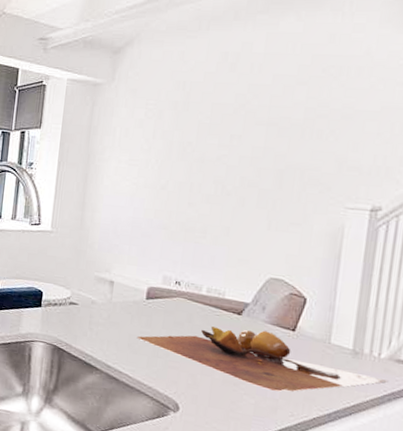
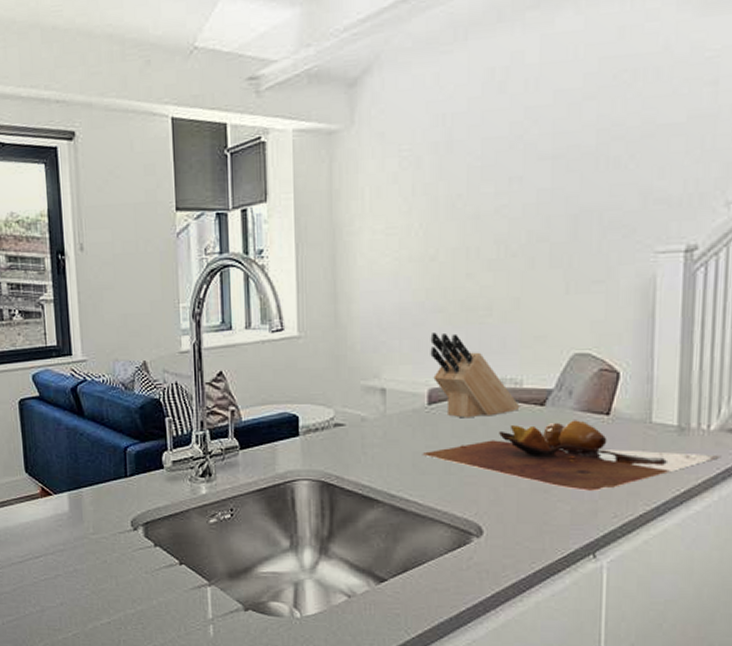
knife block: none [152,244,221,317] -> present [430,333,520,418]

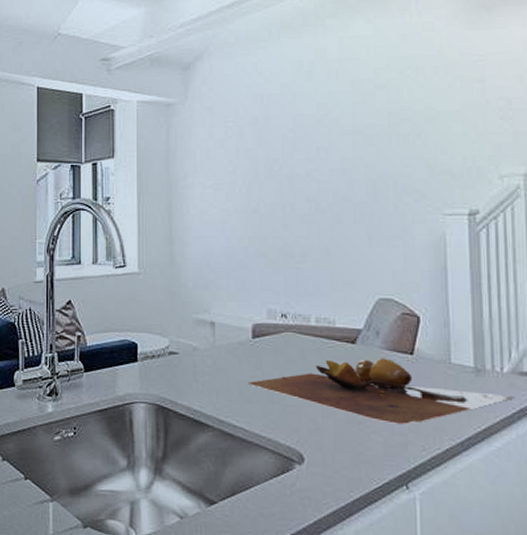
knife block: present [430,333,520,418] -> none [253,274,334,352]

